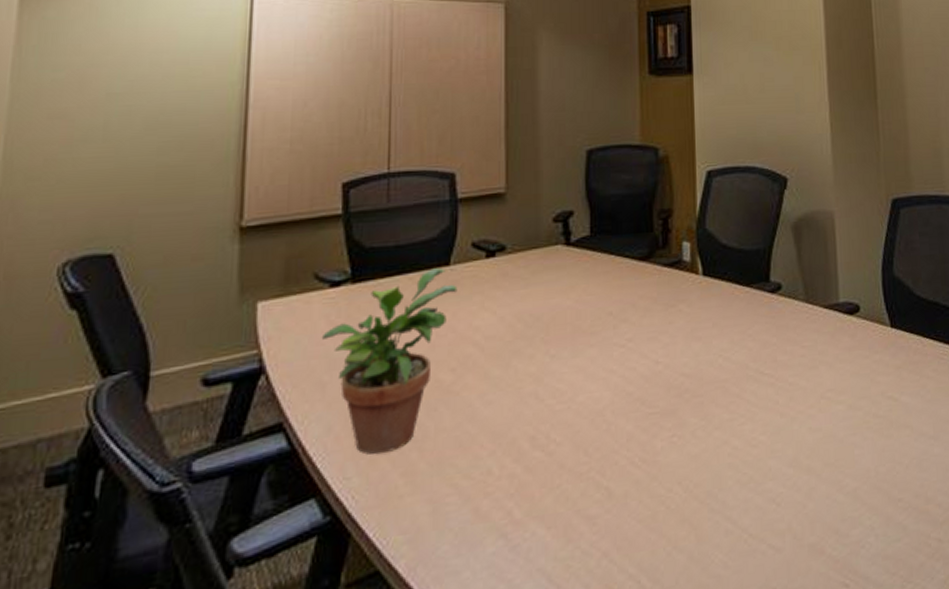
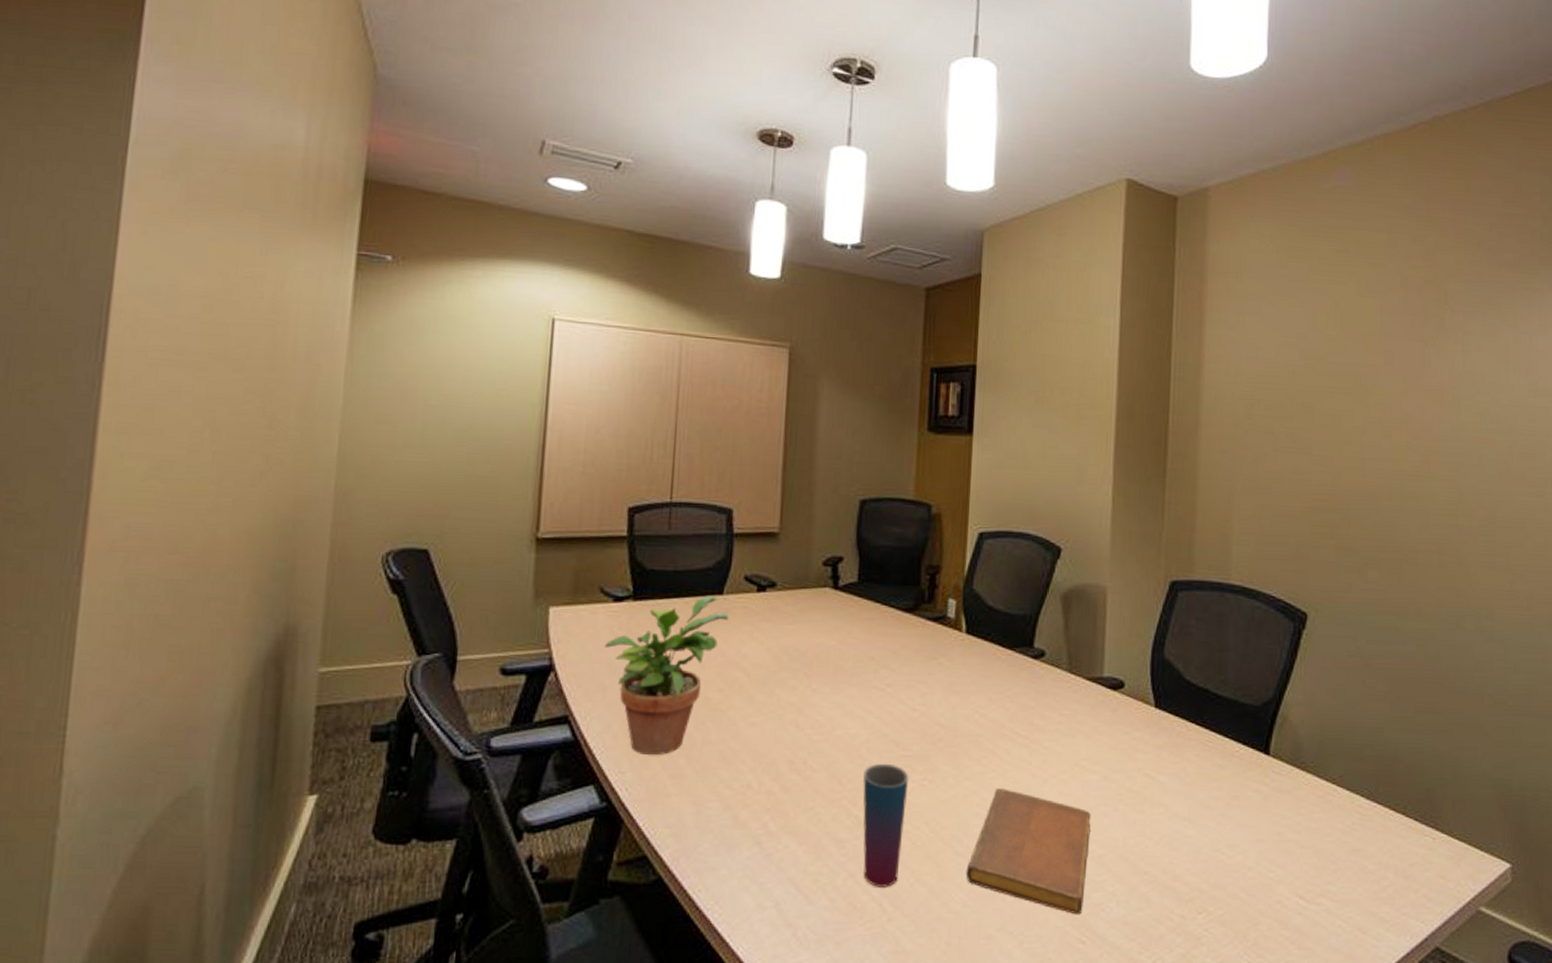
cup: none [610,424,658,563] -> present [863,763,909,887]
notebook: none [723,433,843,557] -> present [966,788,1091,915]

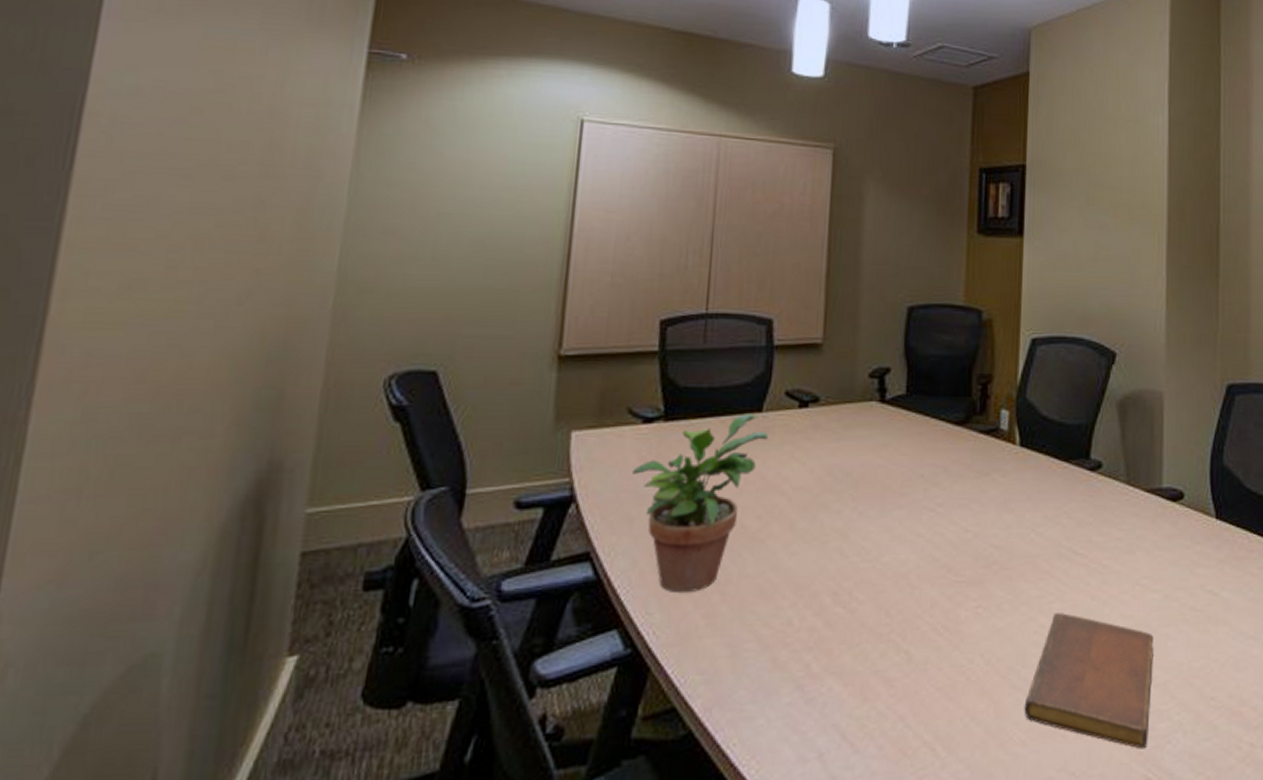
cup: present [863,763,909,887] -> none [913,590,962,730]

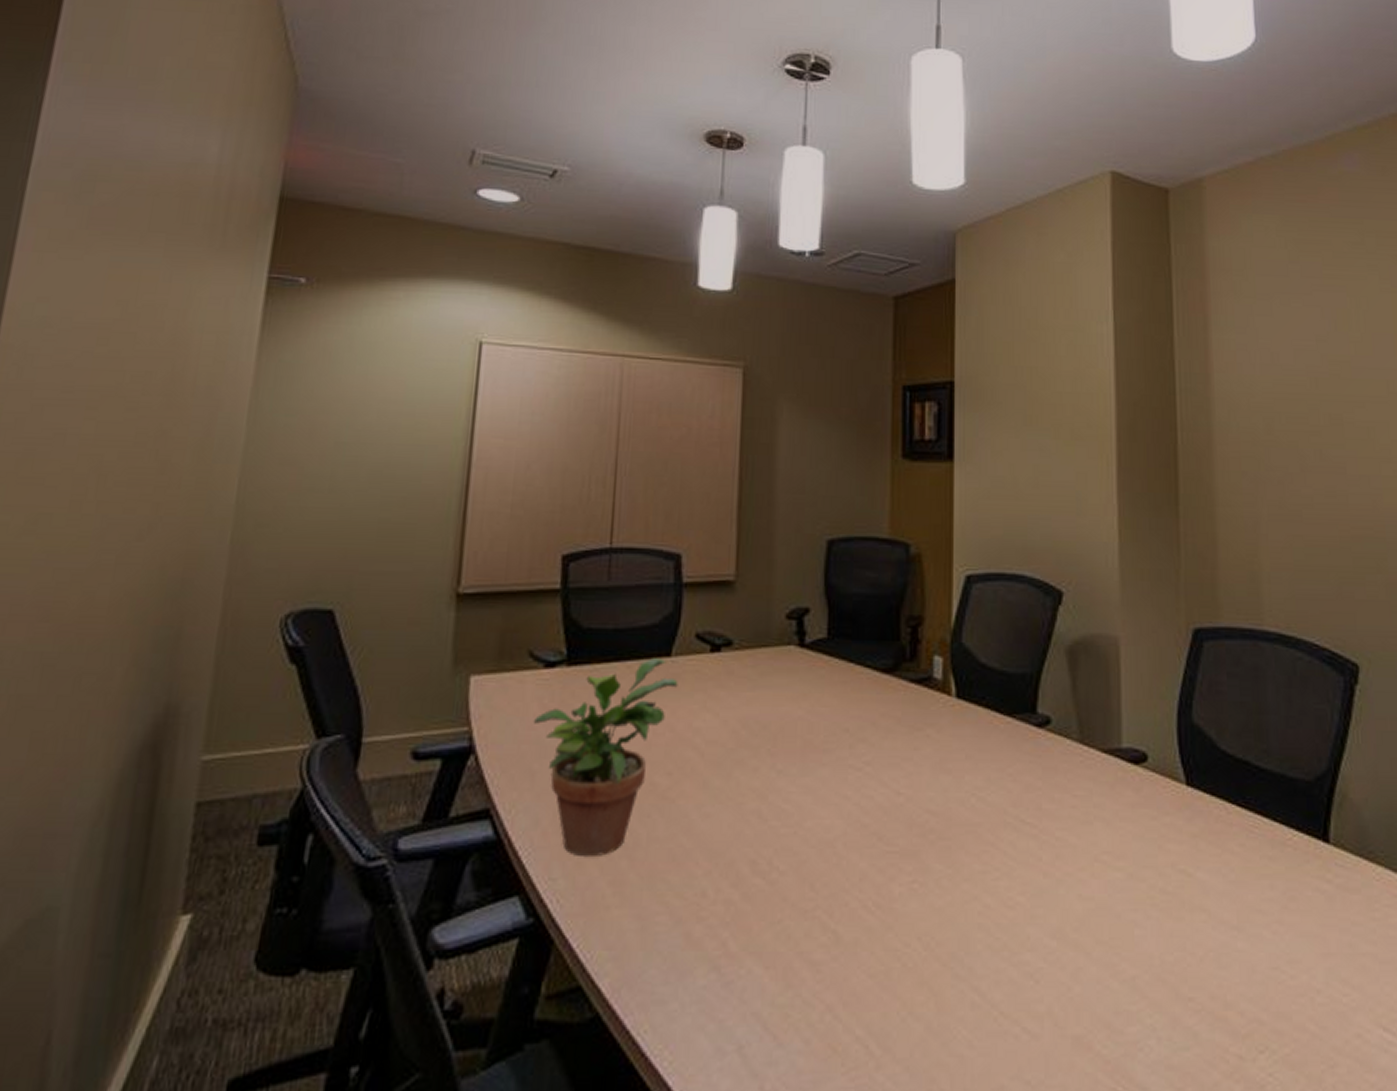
notebook: present [1024,613,1154,749] -> none [969,892,1119,1057]

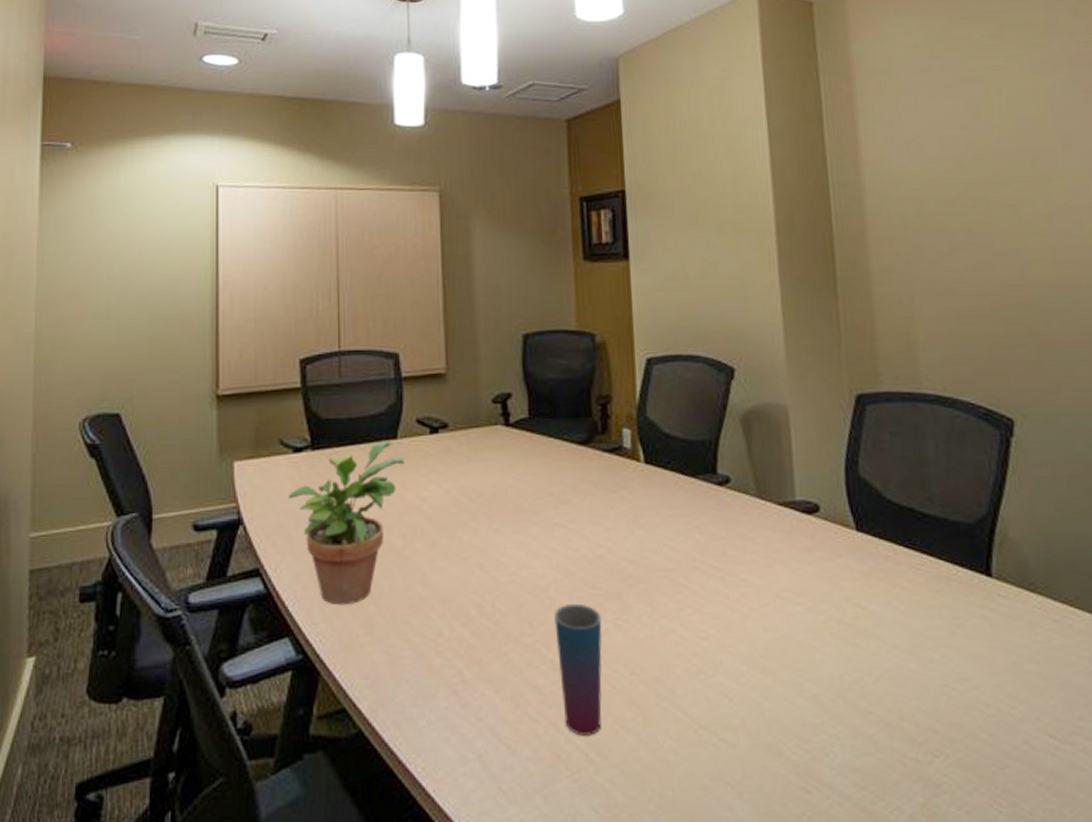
cup: none [840,862,895,1023] -> present [554,603,603,736]

